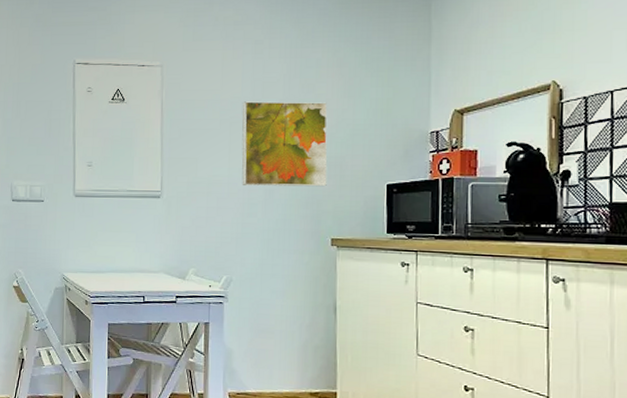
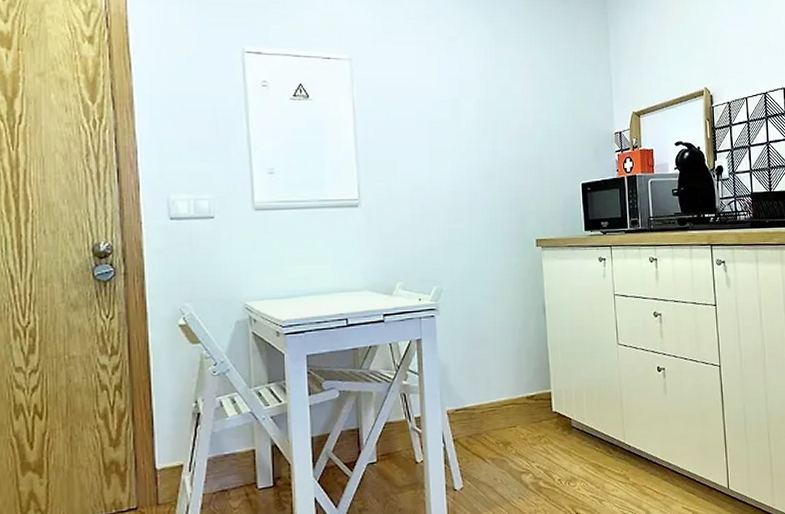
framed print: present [241,101,328,187] -> none [440,101,528,189]

